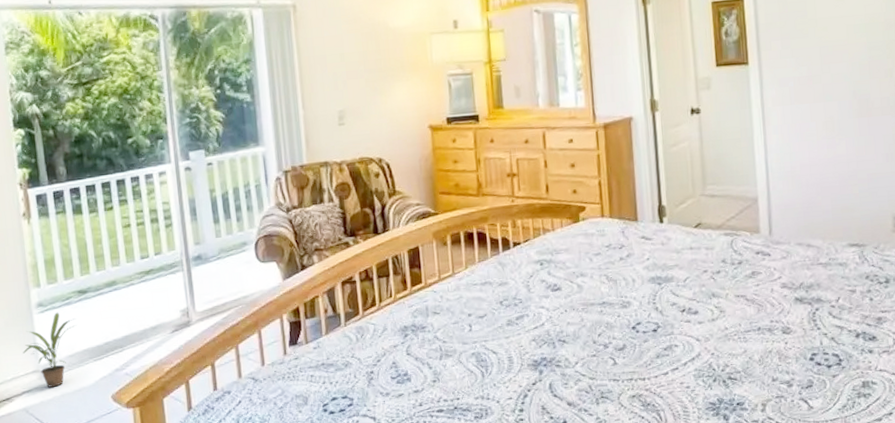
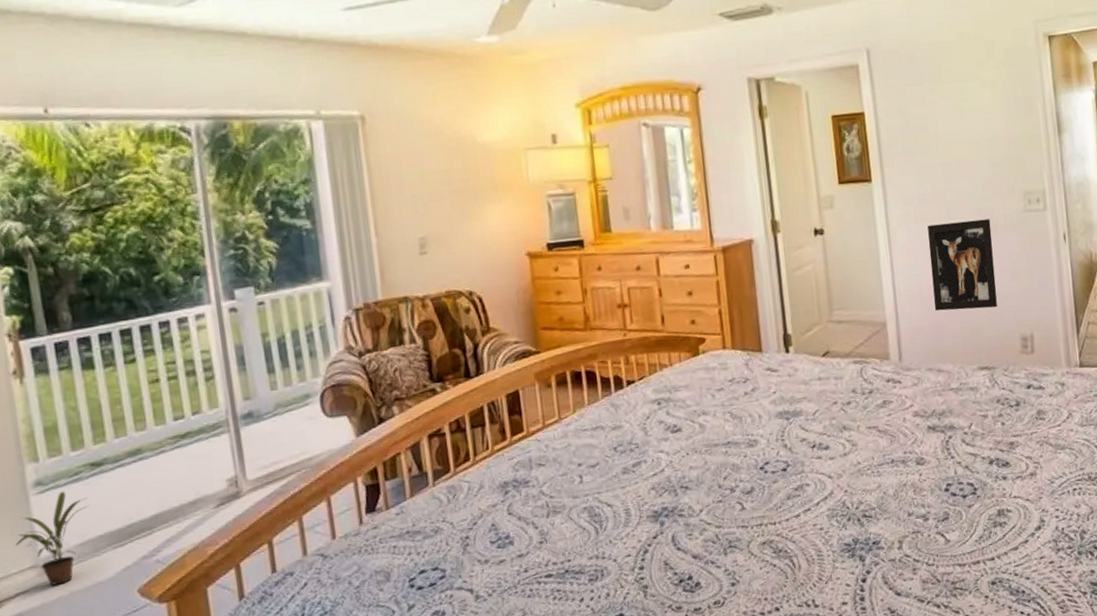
wall art: none [802,101,870,189] -> present [927,219,997,311]

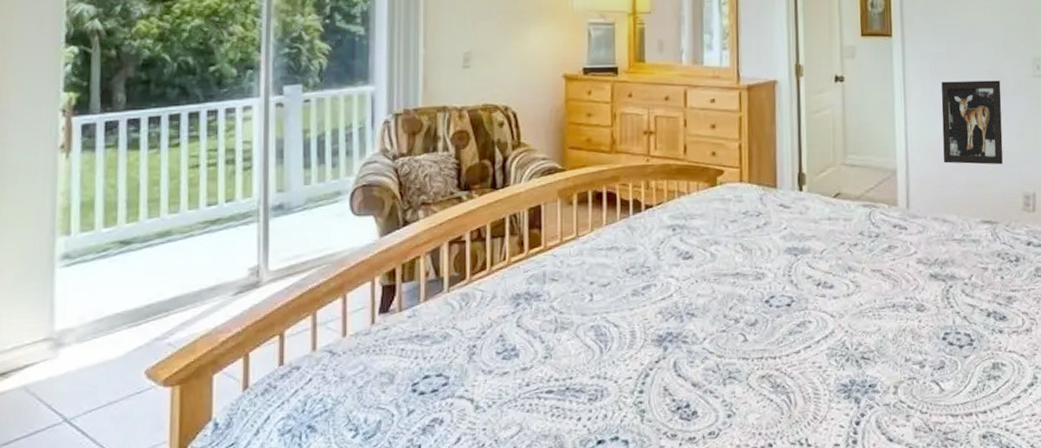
potted plant: present [15,491,89,586] -> none [33,266,112,360]

